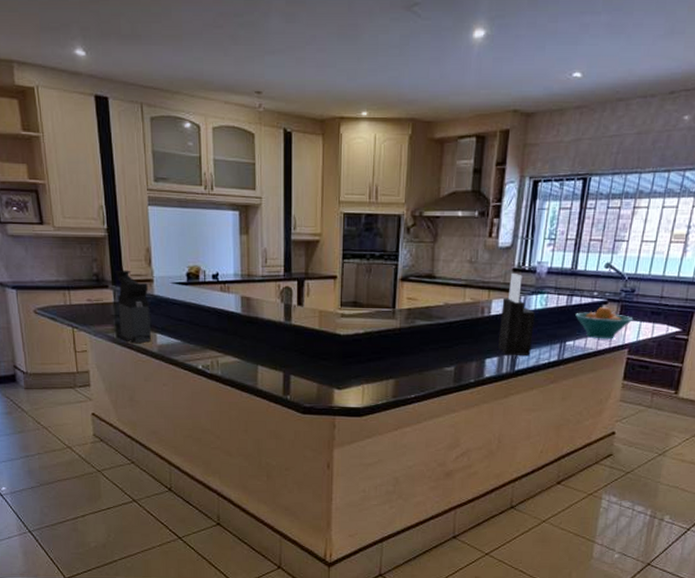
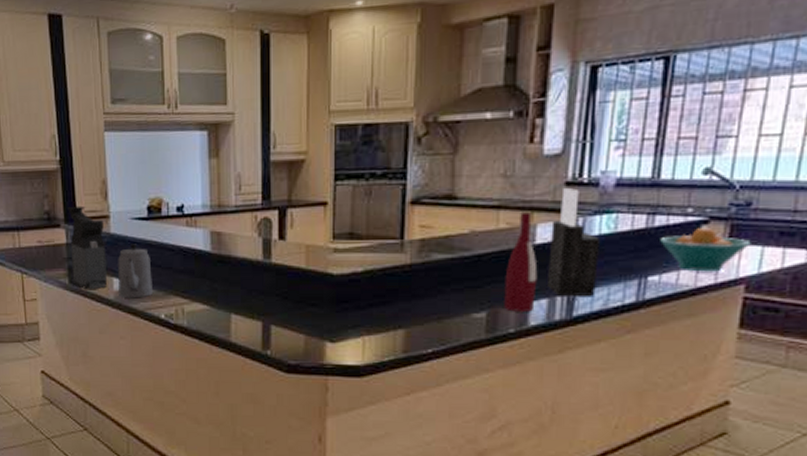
teapot: none [161,305,191,352] -> present [118,243,152,298]
wine bottle: none [467,290,492,367] -> present [504,211,538,312]

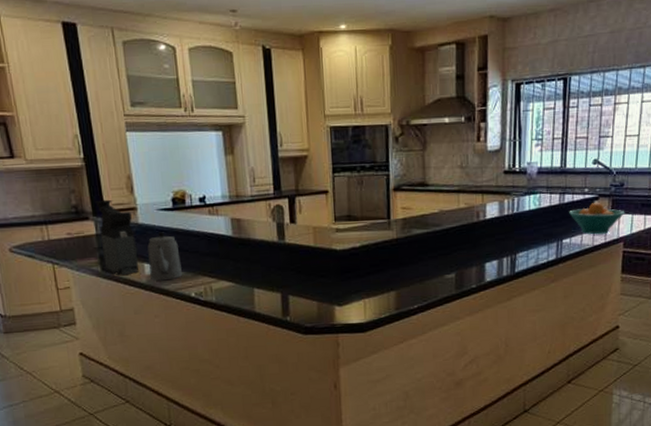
wine bottle: present [504,211,538,312] -> none [466,194,489,272]
knife block: present [548,187,599,297] -> none [496,175,530,258]

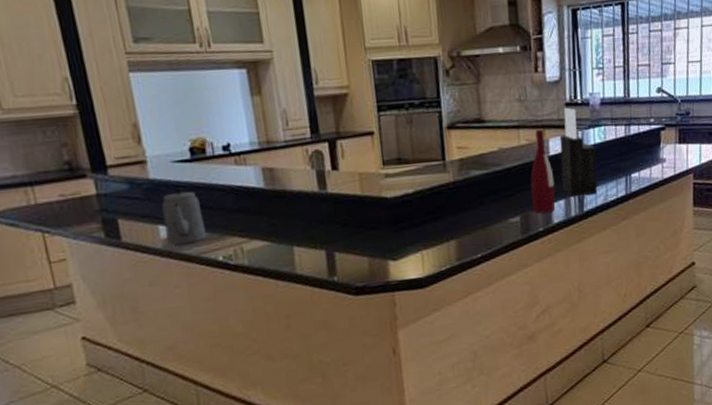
coffee maker: present [95,199,139,276] -> none [93,152,153,242]
wine bottle: none [466,194,489,272] -> present [530,129,555,214]
knife block: none [496,175,530,258] -> present [559,107,598,196]
fruit bowl: present [569,202,625,235] -> none [636,132,693,167]

